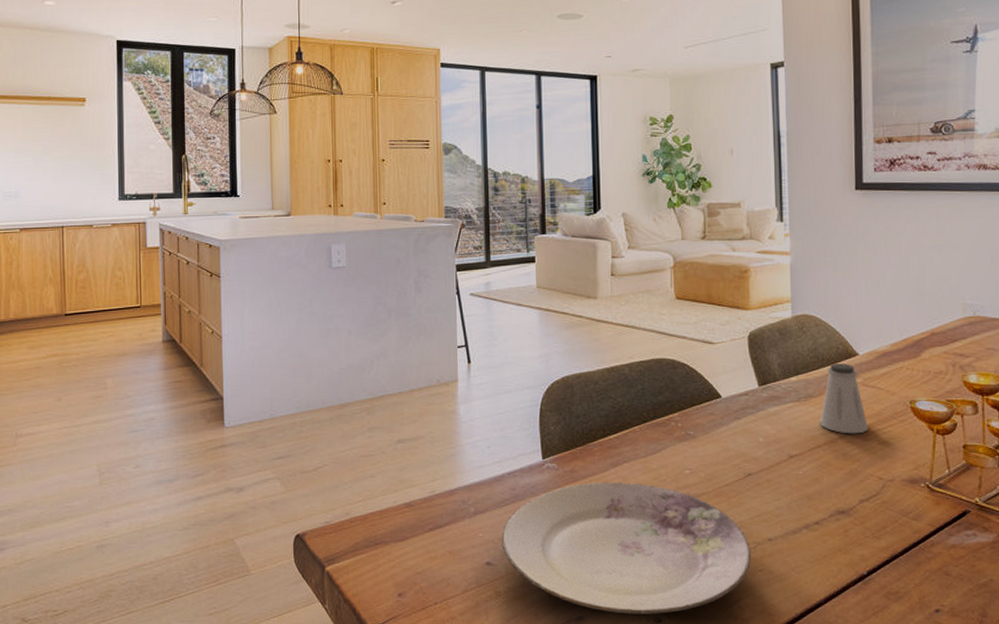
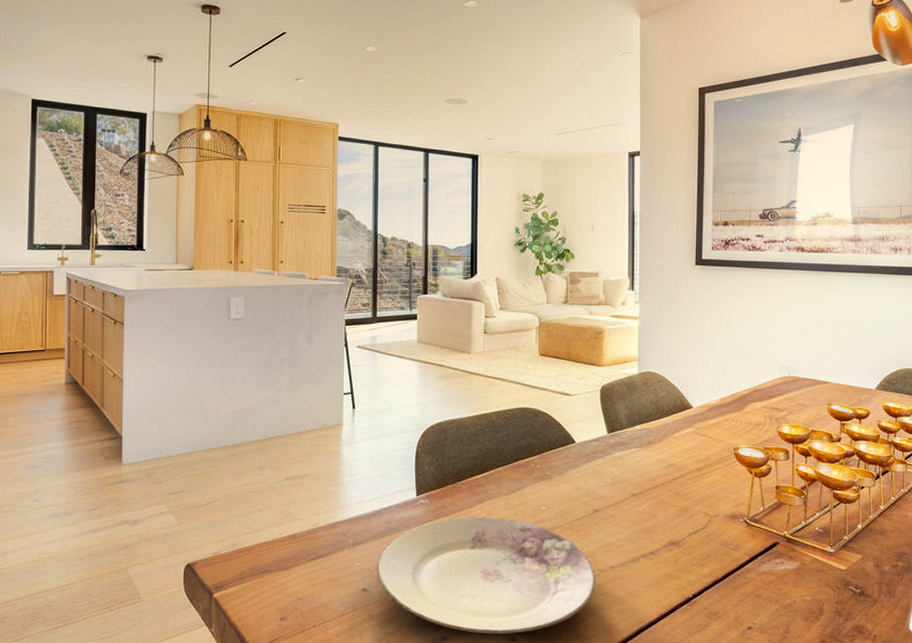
saltshaker: present [819,364,868,434] -> none [658,415,698,476]

